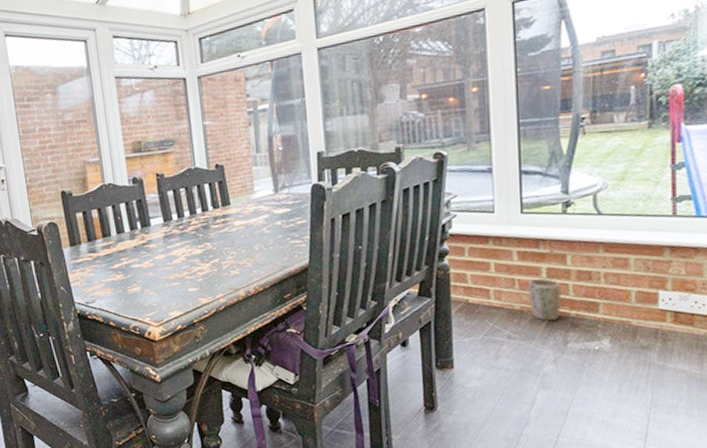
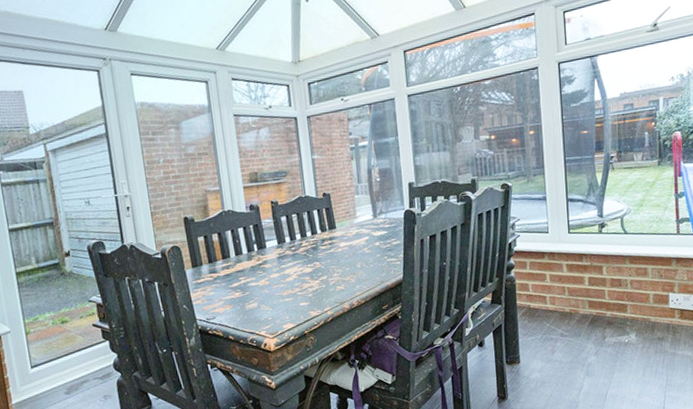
plant pot: present [529,278,562,321] -> none [575,286,600,321]

